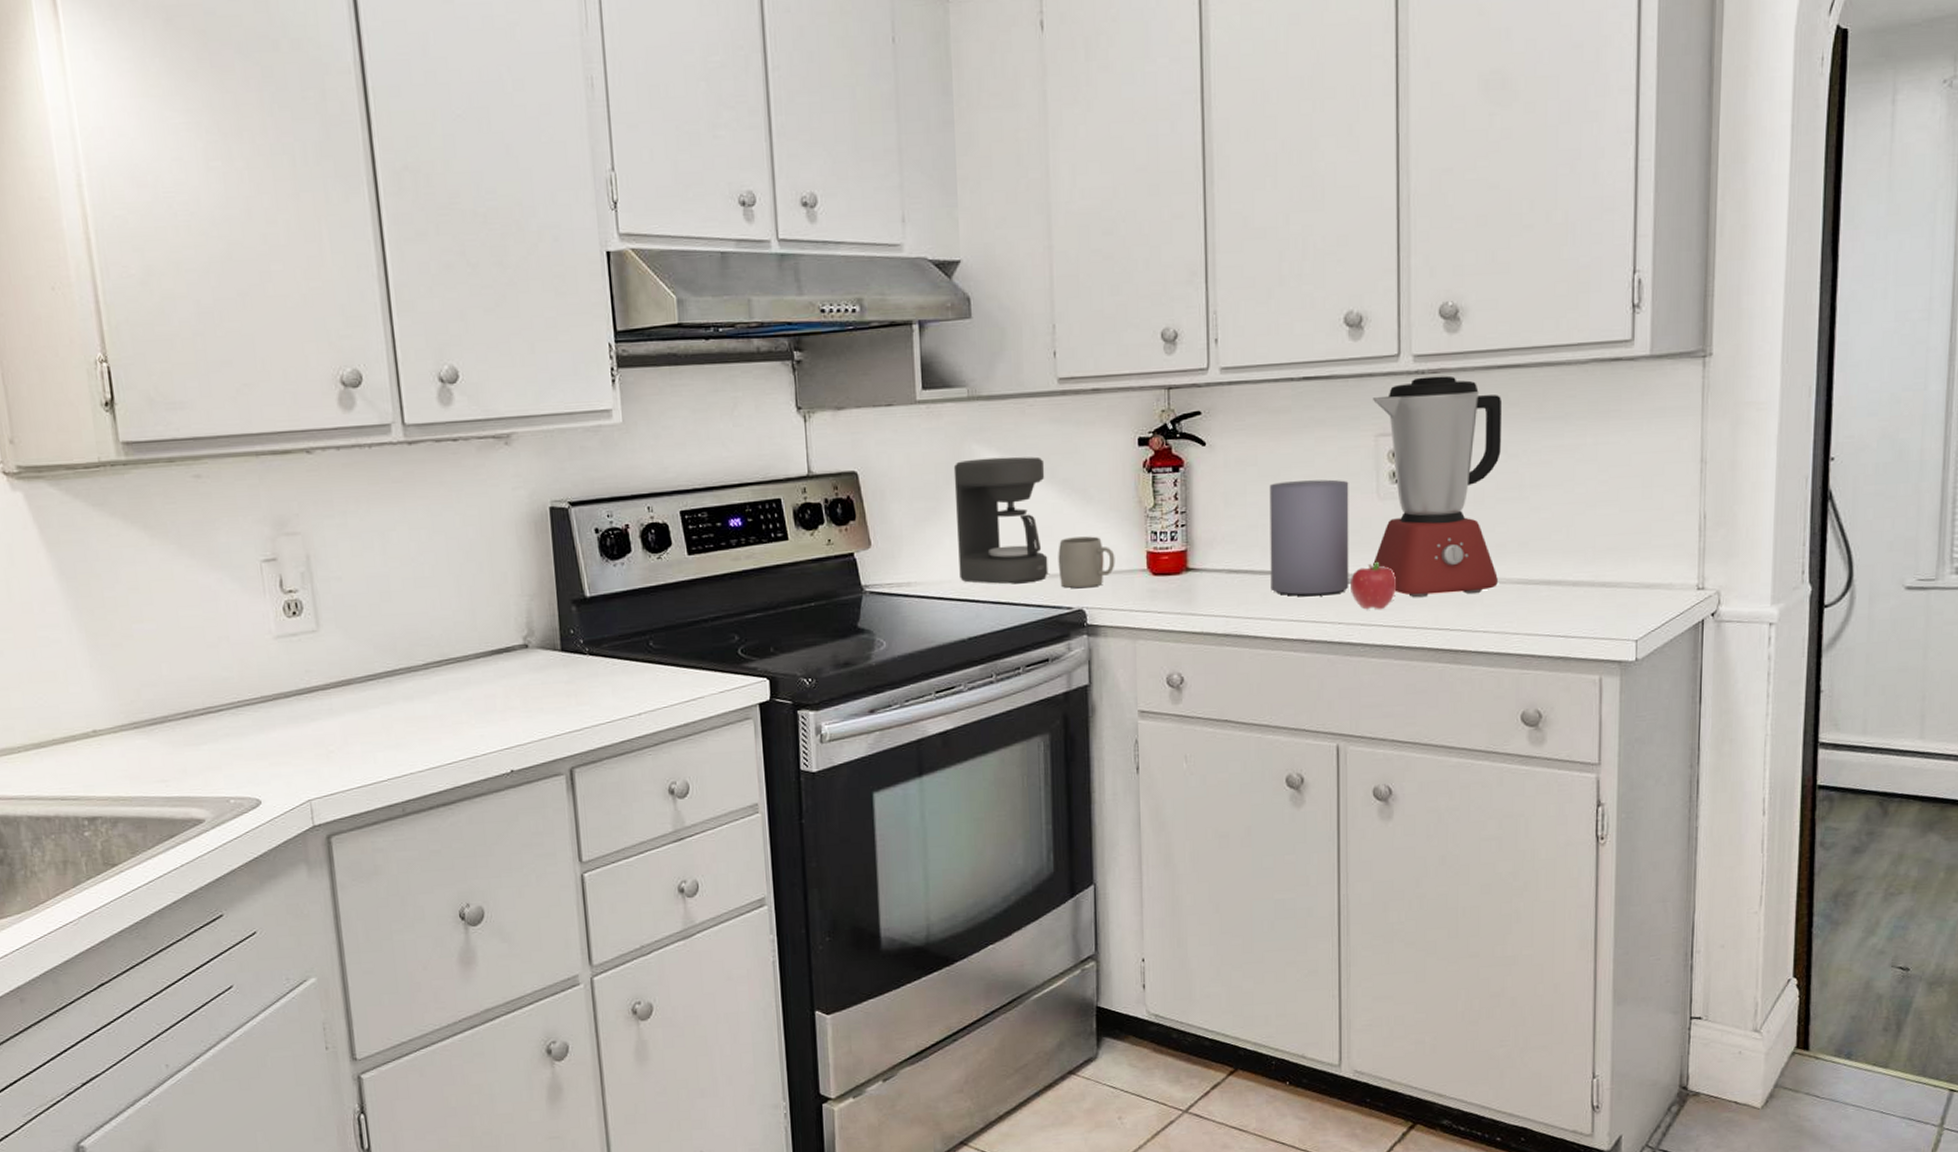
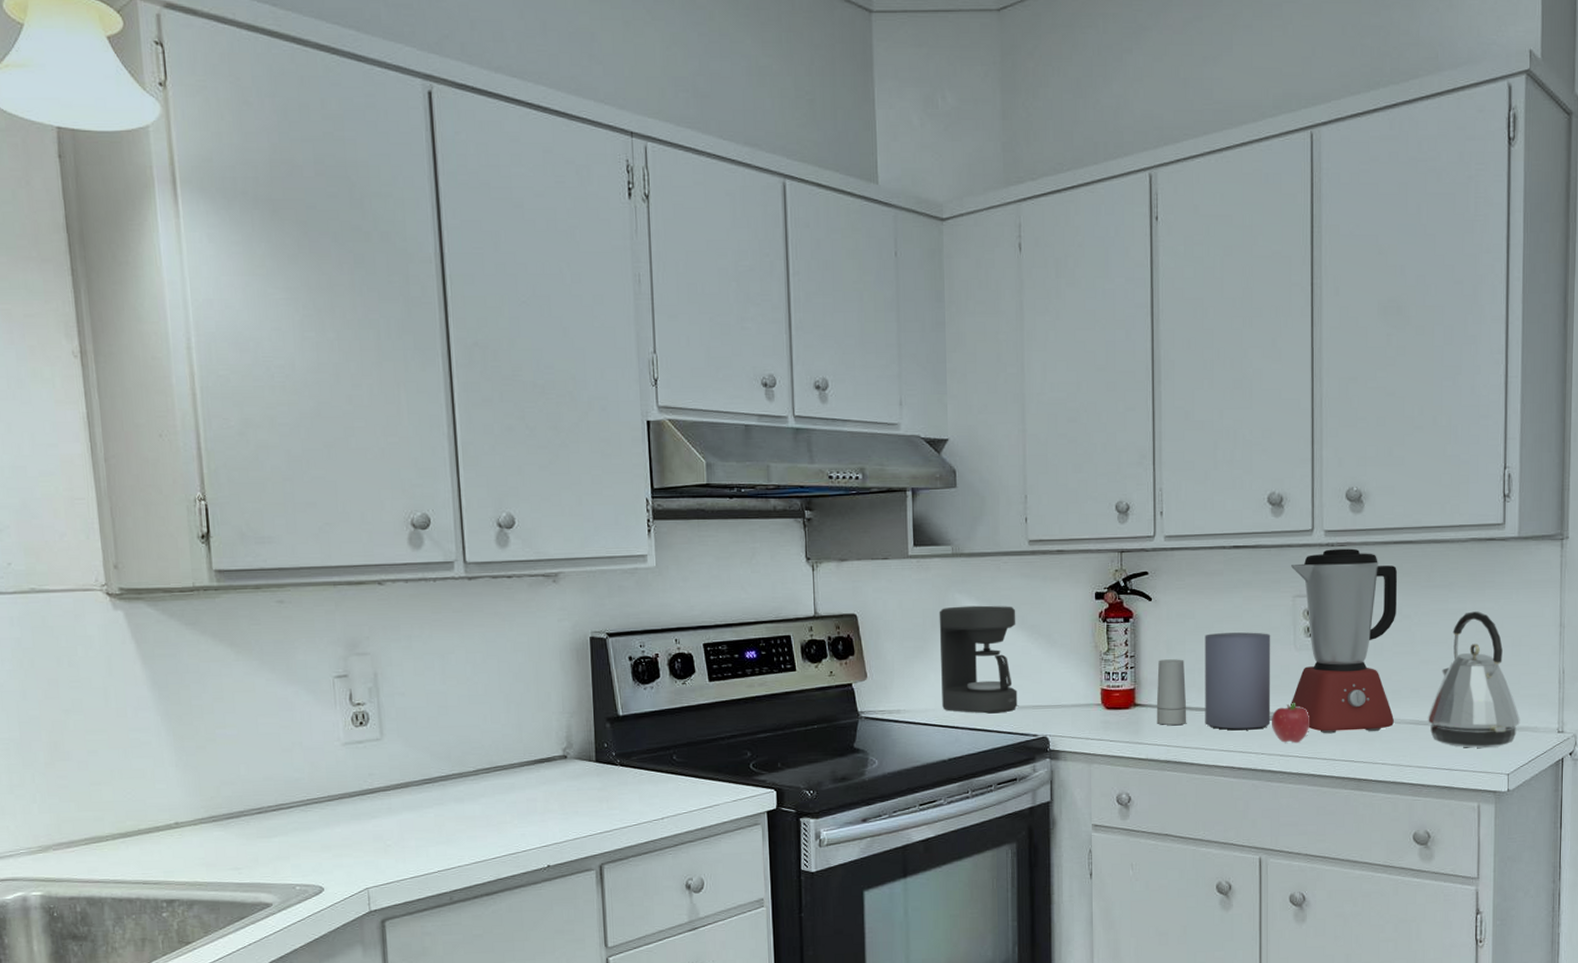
mug: present [1058,536,1115,588] -> none [1026,674,1075,719]
canister: none [1212,514,1249,592] -> present [1156,659,1187,725]
kettle: none [1538,446,1652,611] -> present [1427,611,1520,748]

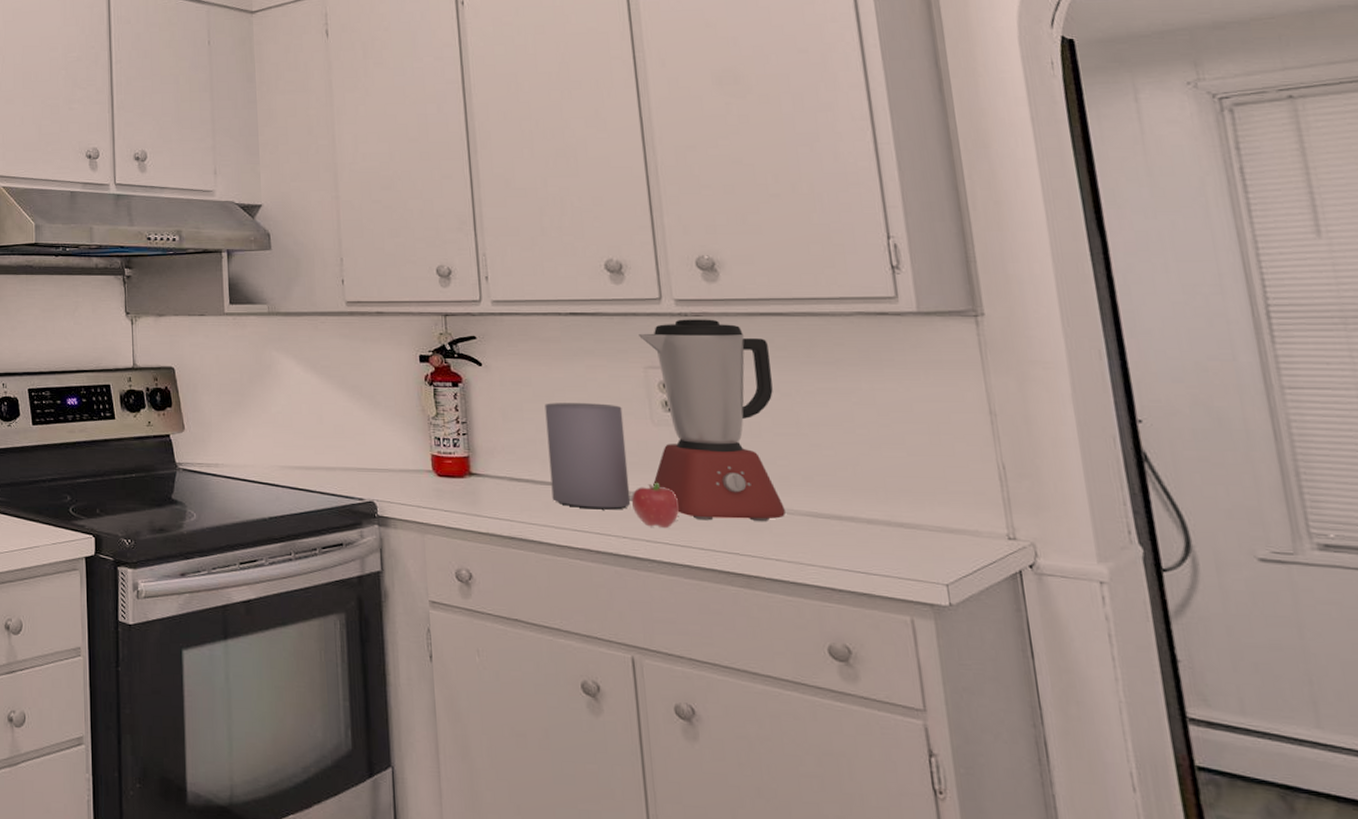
coffee maker: present [939,605,1018,714] -> none [256,363,341,474]
canister: present [1156,659,1187,725] -> none [493,428,531,498]
kettle: present [1427,611,1520,748] -> none [828,392,954,551]

